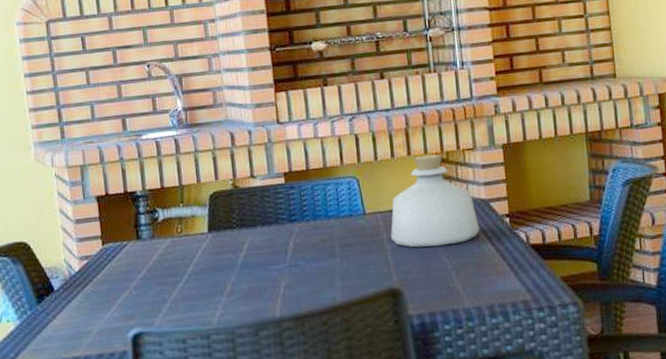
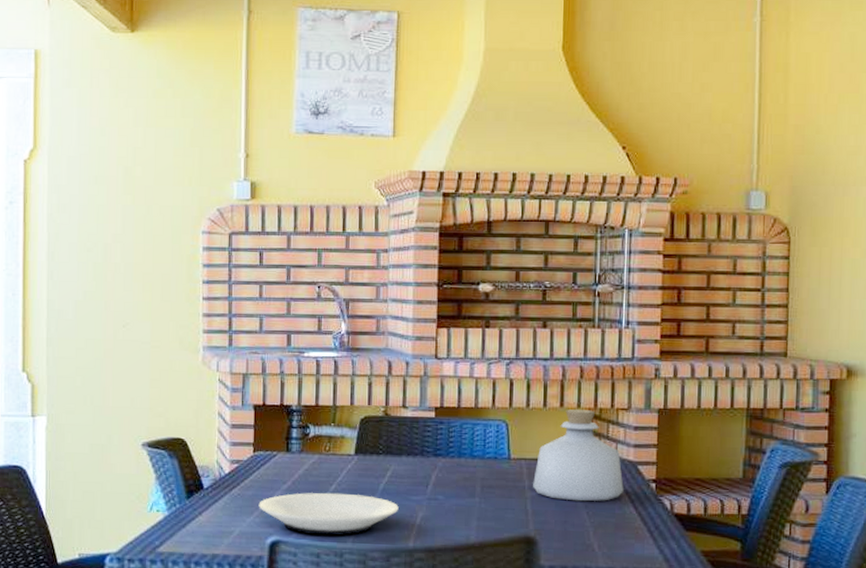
plate: none [115,272,261,322] -> present [258,492,399,536]

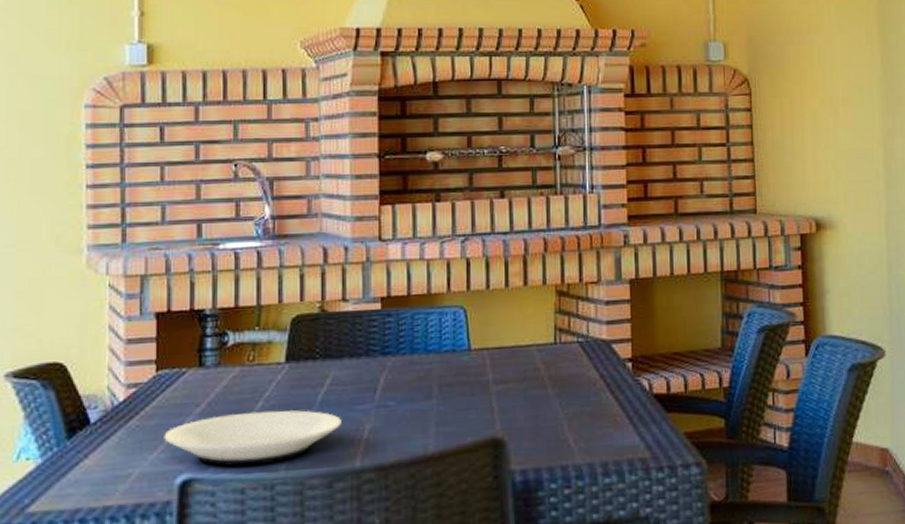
bottle: present [533,409,624,502] -> none [498,286,598,392]

